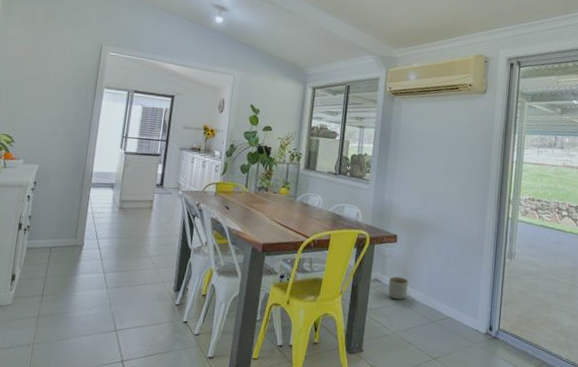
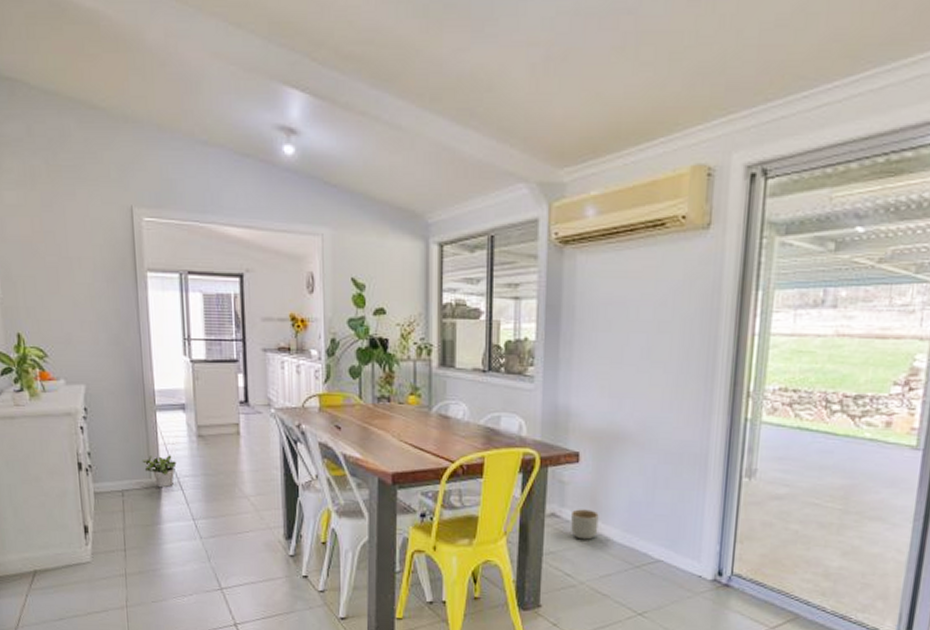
potted plant: none [72,221,99,247] -> present [142,455,177,488]

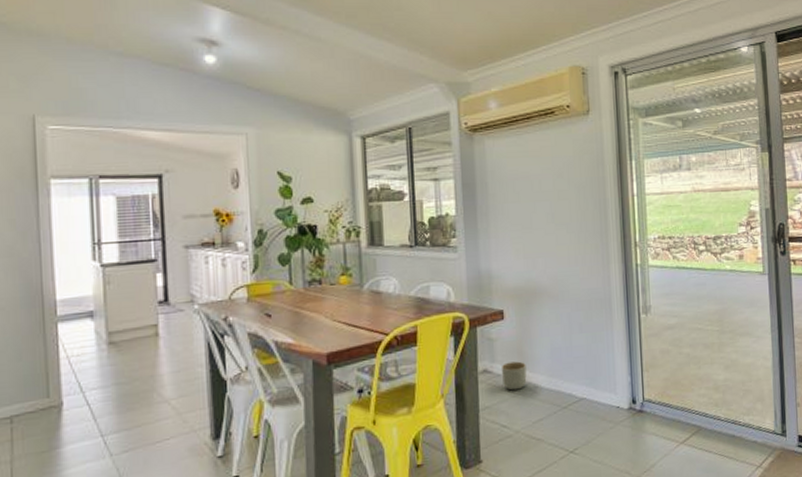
potted plant: present [142,455,177,488] -> none [38,368,82,407]

